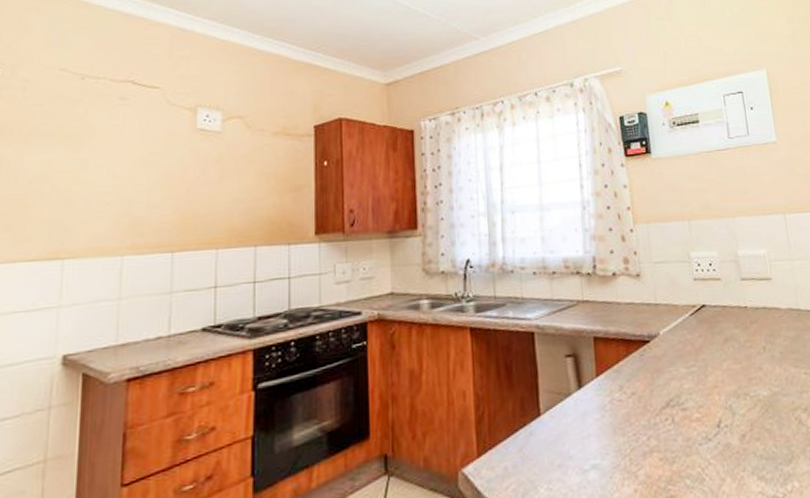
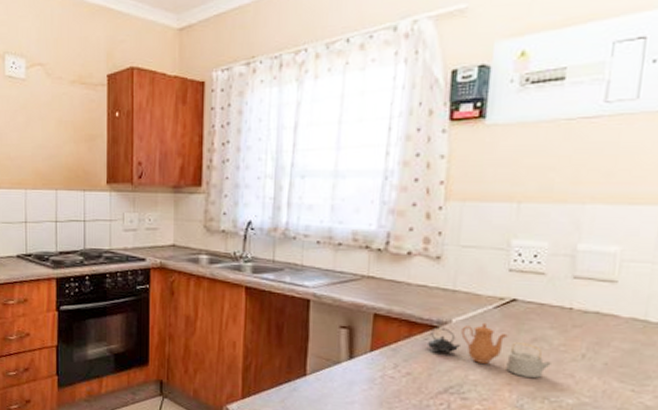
teapot: none [643,330,743,378] -> present [426,322,551,378]

